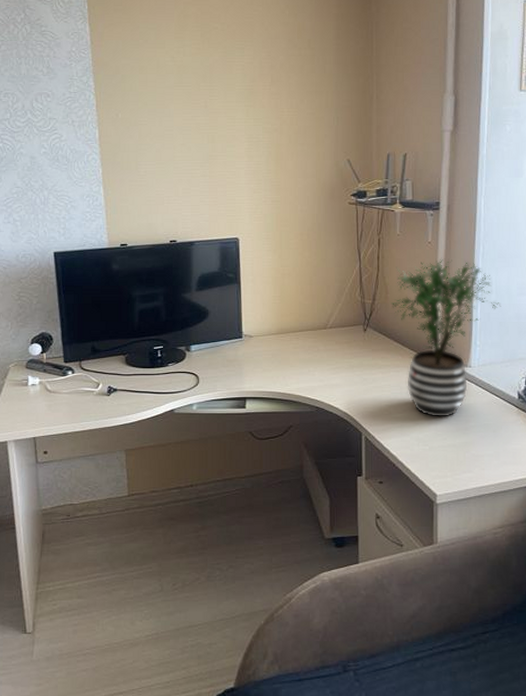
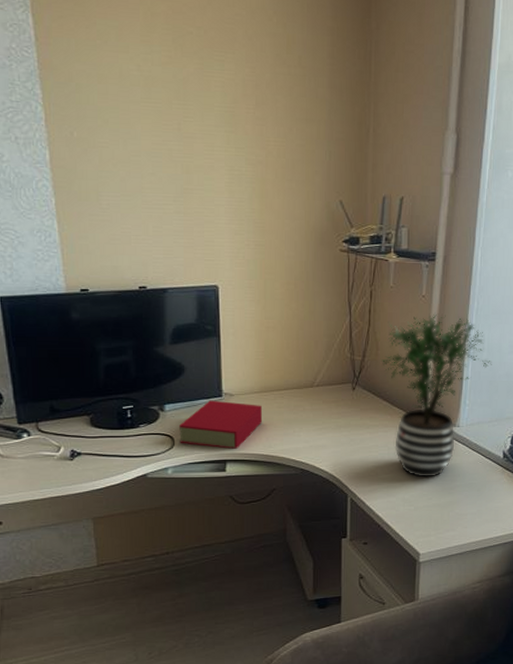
book: none [204,341,280,387] -> present [179,400,263,449]

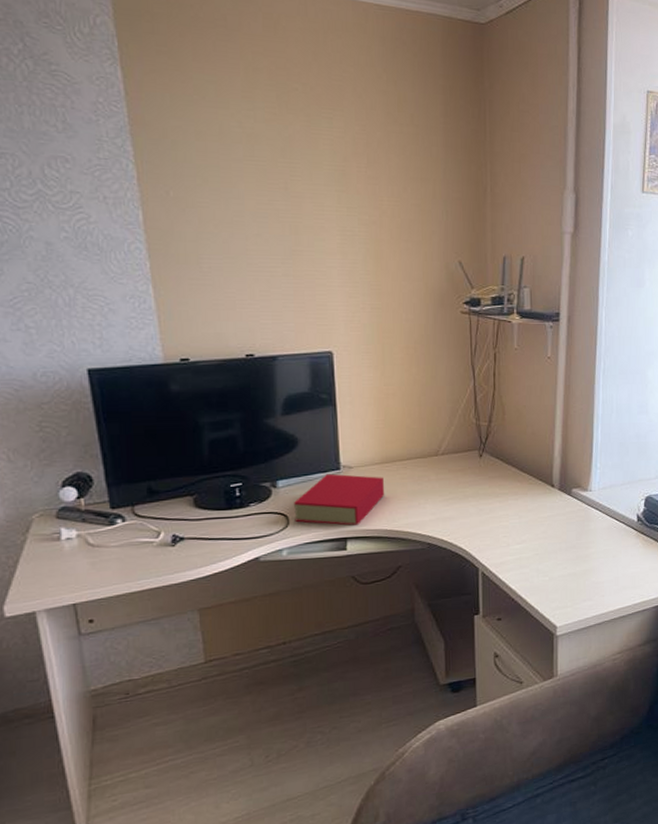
potted plant: present [381,313,492,478] -> none [508,375,622,546]

